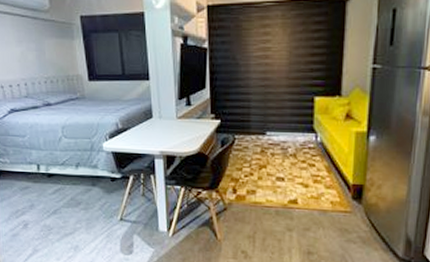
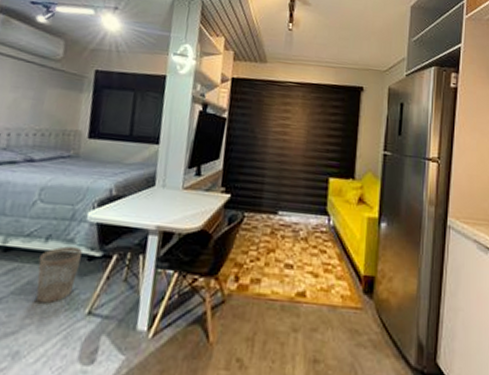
wastebasket: none [75,171,106,213] -> present [36,246,82,304]

